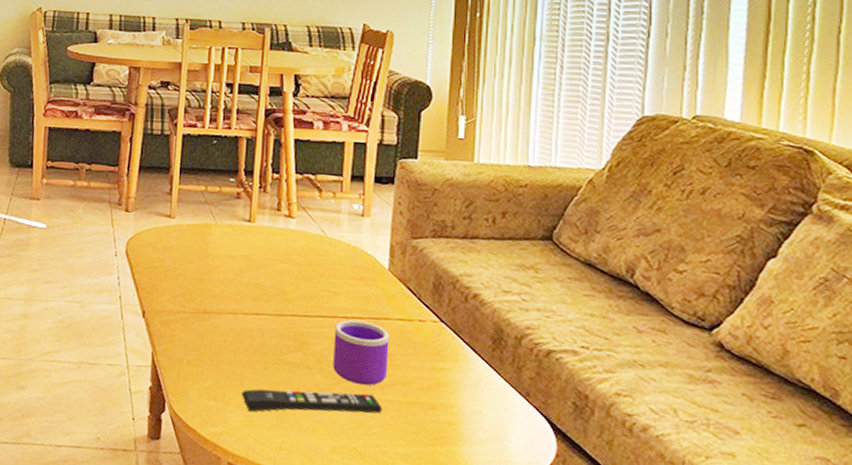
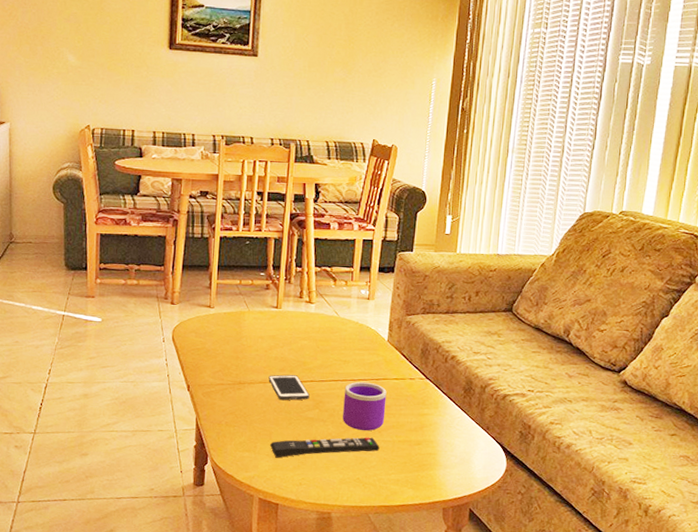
cell phone: none [239,304,291,339] -> present [268,374,310,401]

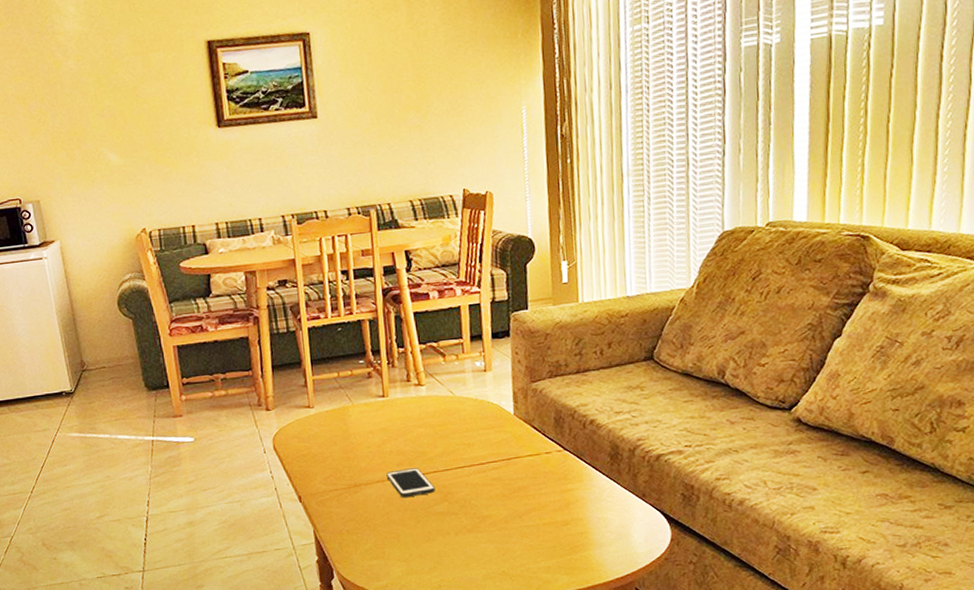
remote control: present [269,437,380,458] -> none [398,524,523,562]
mug: present [343,381,387,431] -> none [473,463,524,519]

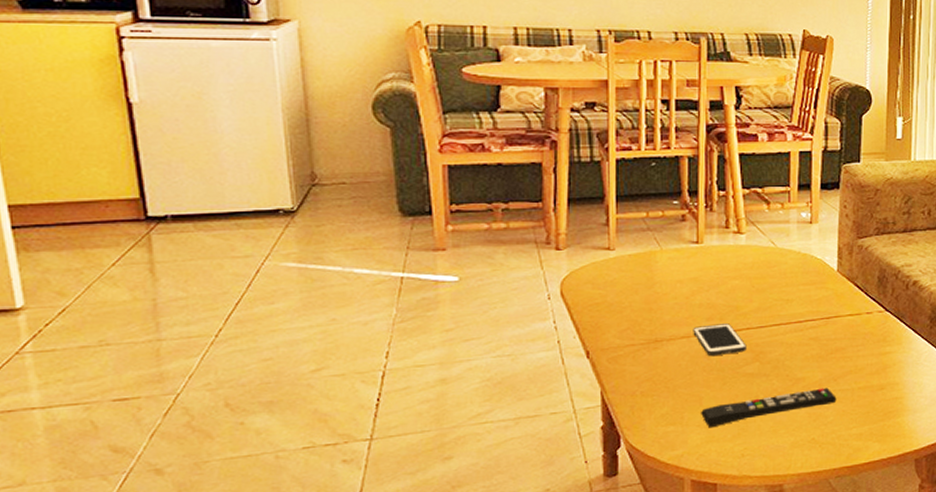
remote control: none [398,524,523,562] -> present [700,387,837,428]

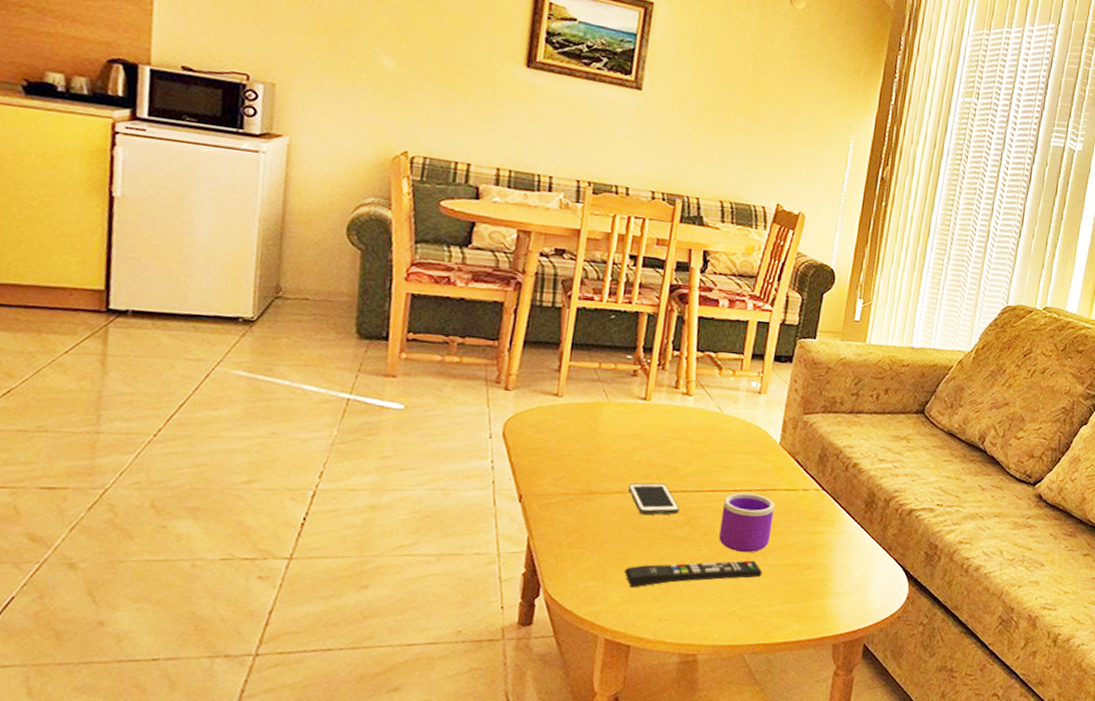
mug: none [789,322,841,382] -> present [719,492,775,553]

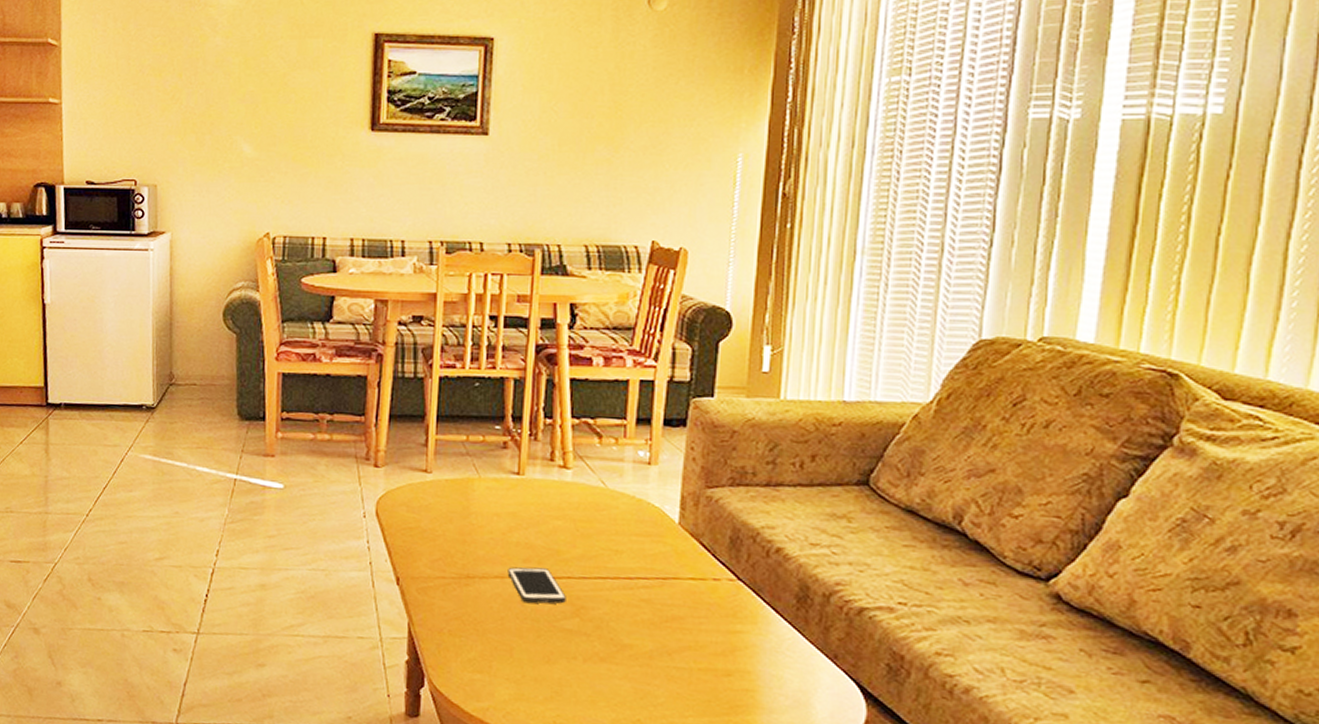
remote control: present [623,560,763,588] -> none [509,659,670,684]
mug: present [719,492,775,553] -> none [614,580,679,652]

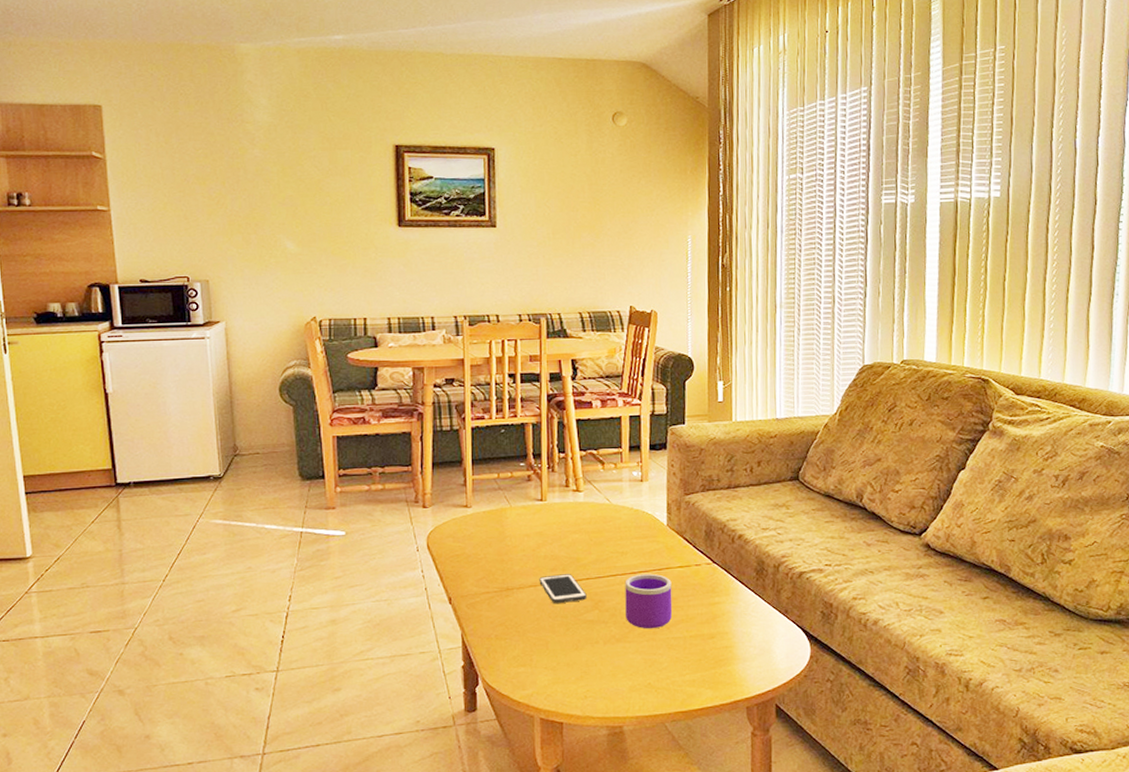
mug: none [614,580,679,652] -> present [625,573,672,629]

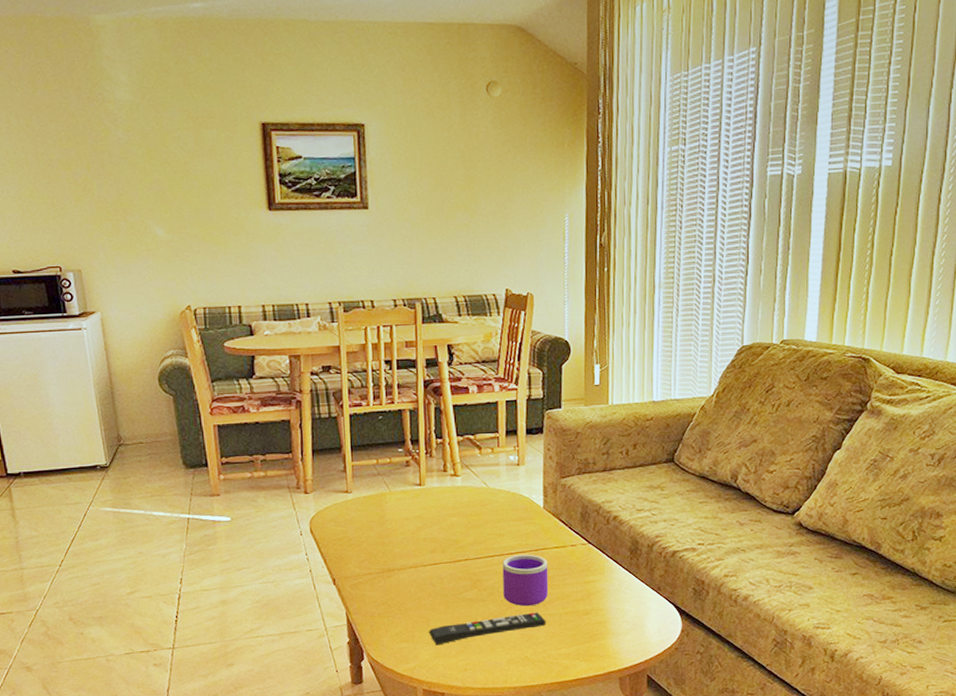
cell phone: present [539,574,587,604] -> none [419,555,466,584]
remote control: none [546,635,670,670] -> present [428,612,546,645]

